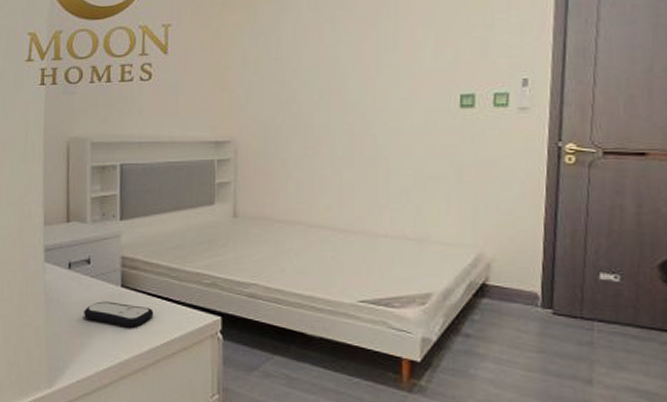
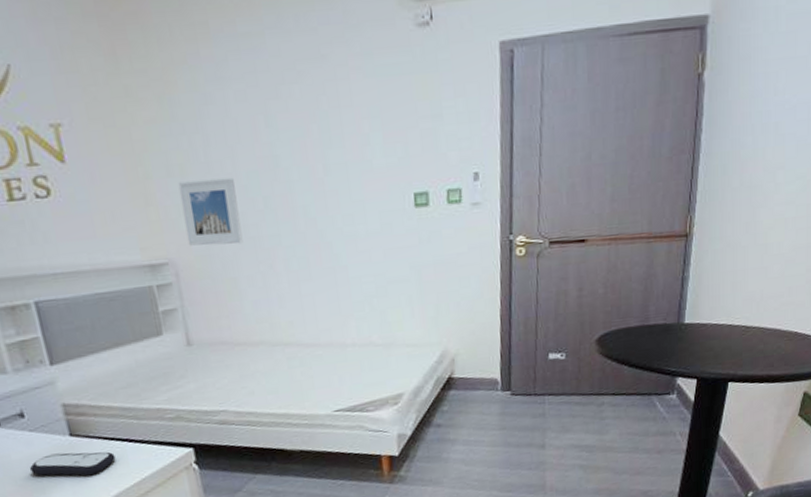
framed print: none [250,72,297,130] -> present [178,177,243,246]

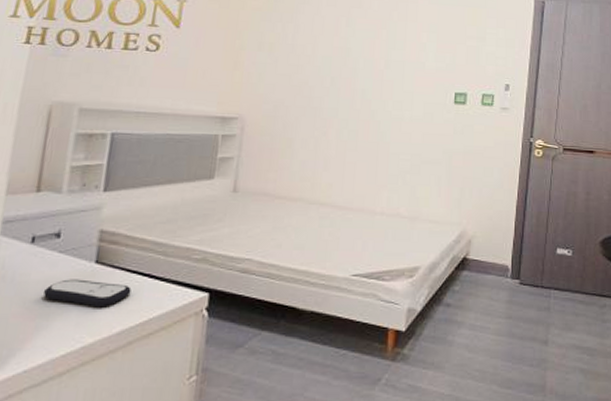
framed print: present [178,177,243,246] -> none [259,56,311,111]

